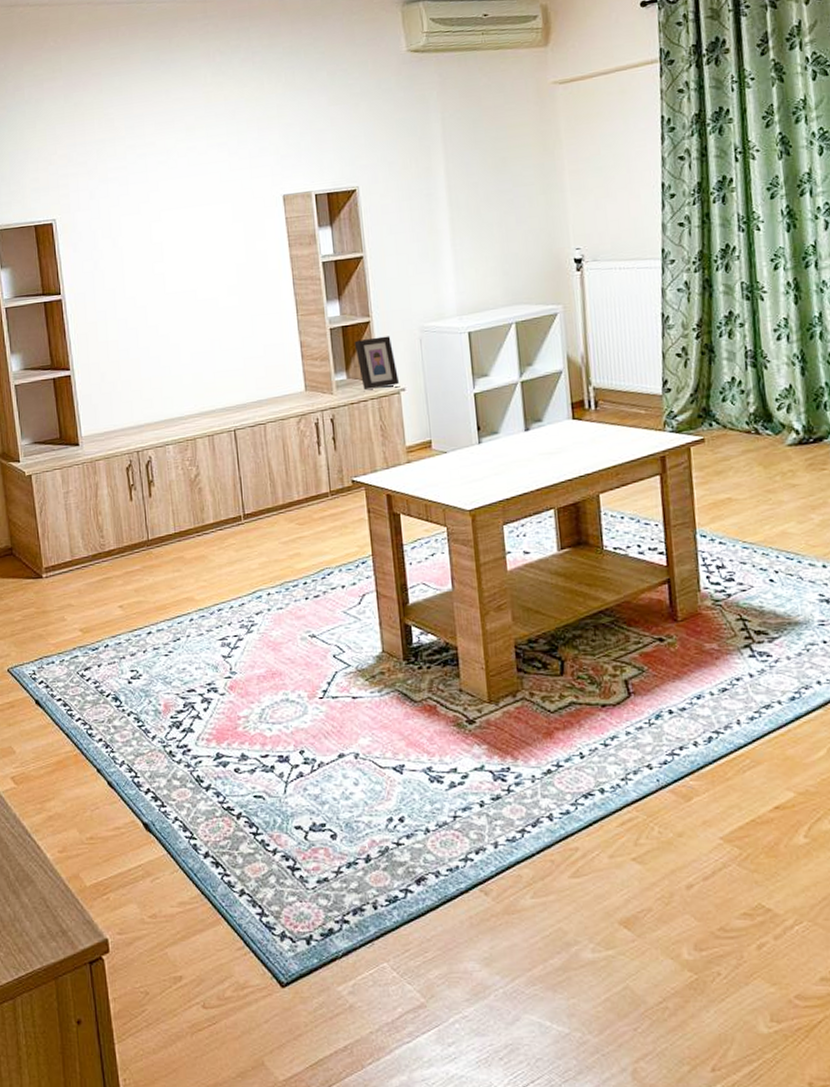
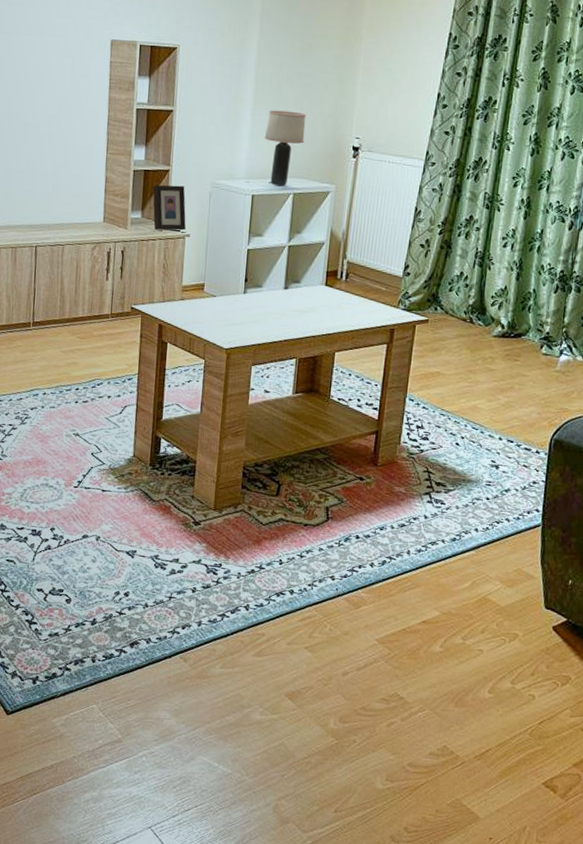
table lamp: none [470,232,517,318] -> present [264,110,306,187]

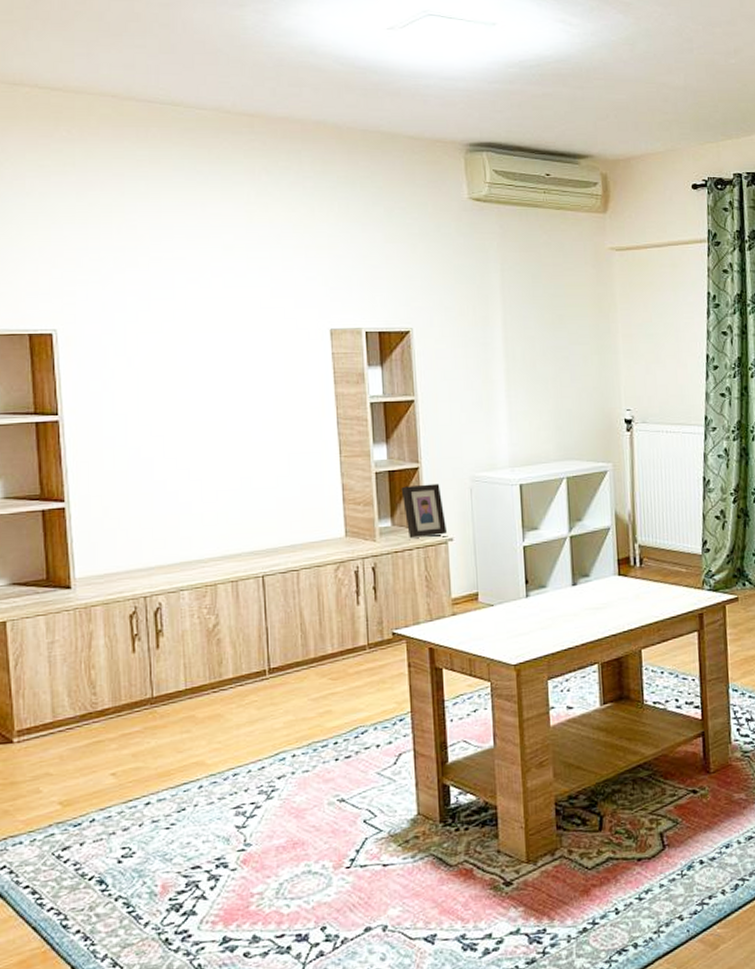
table lamp: present [264,110,306,187] -> none [524,388,570,472]

